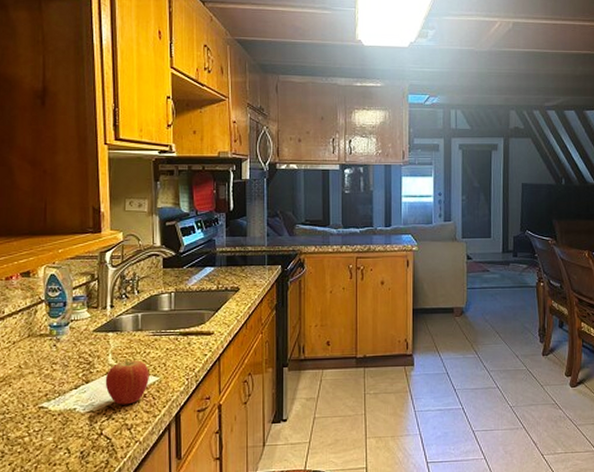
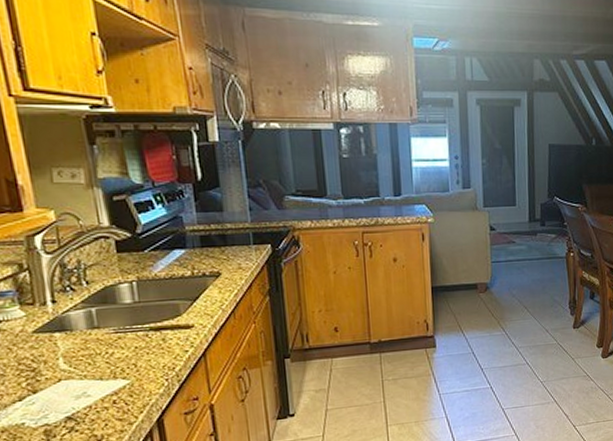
fruit: present [105,359,149,405] -> none [58,362,118,415]

